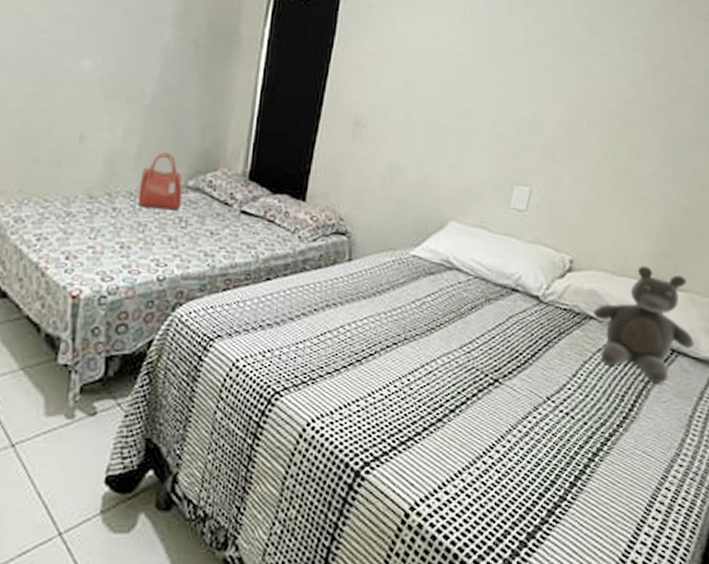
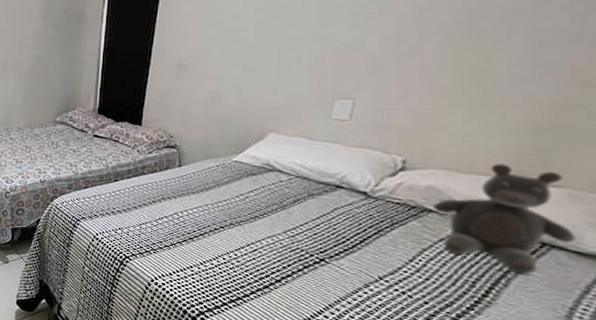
handbag: present [137,152,183,211] -> none [25,101,53,138]

